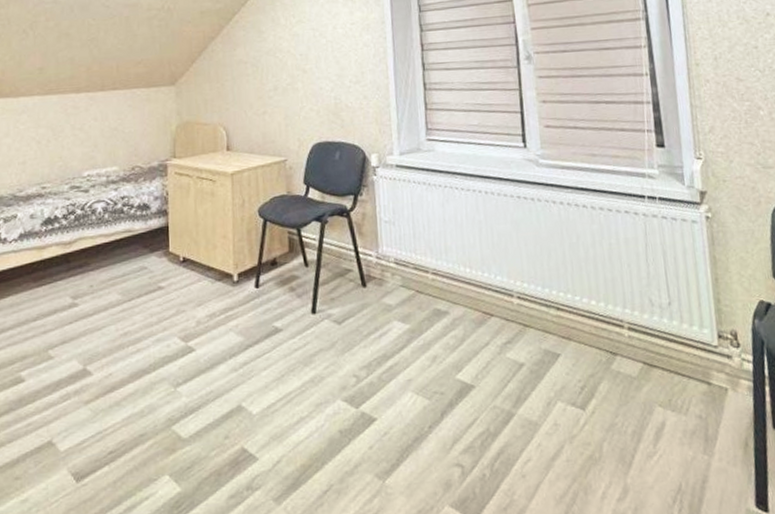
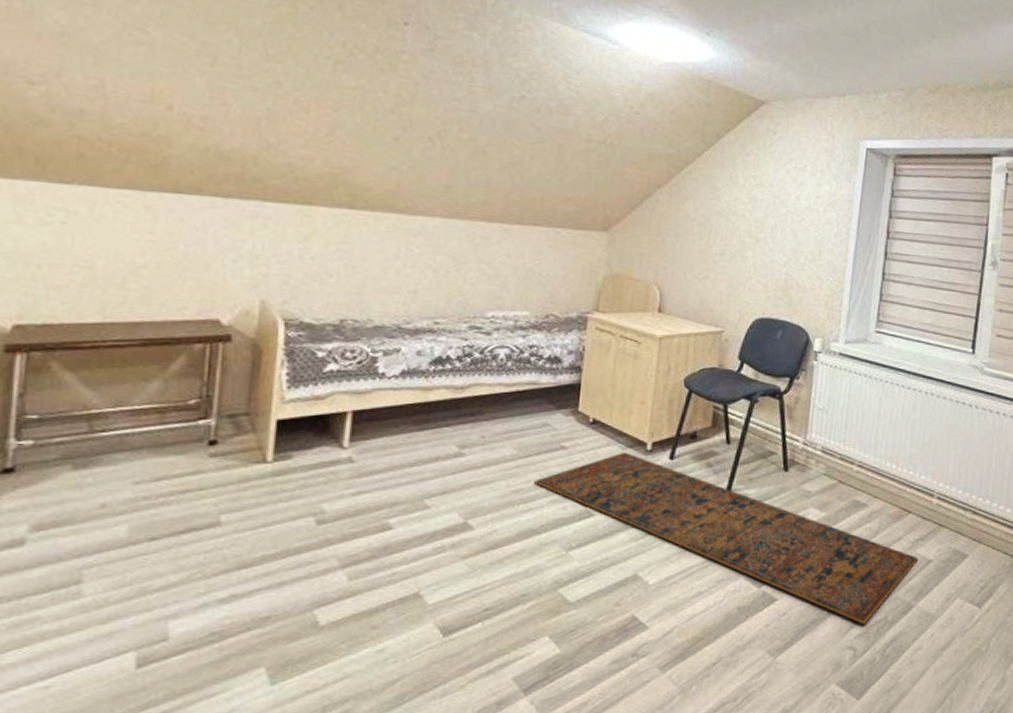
rug: none [138,285,510,438] -> present [533,452,919,624]

